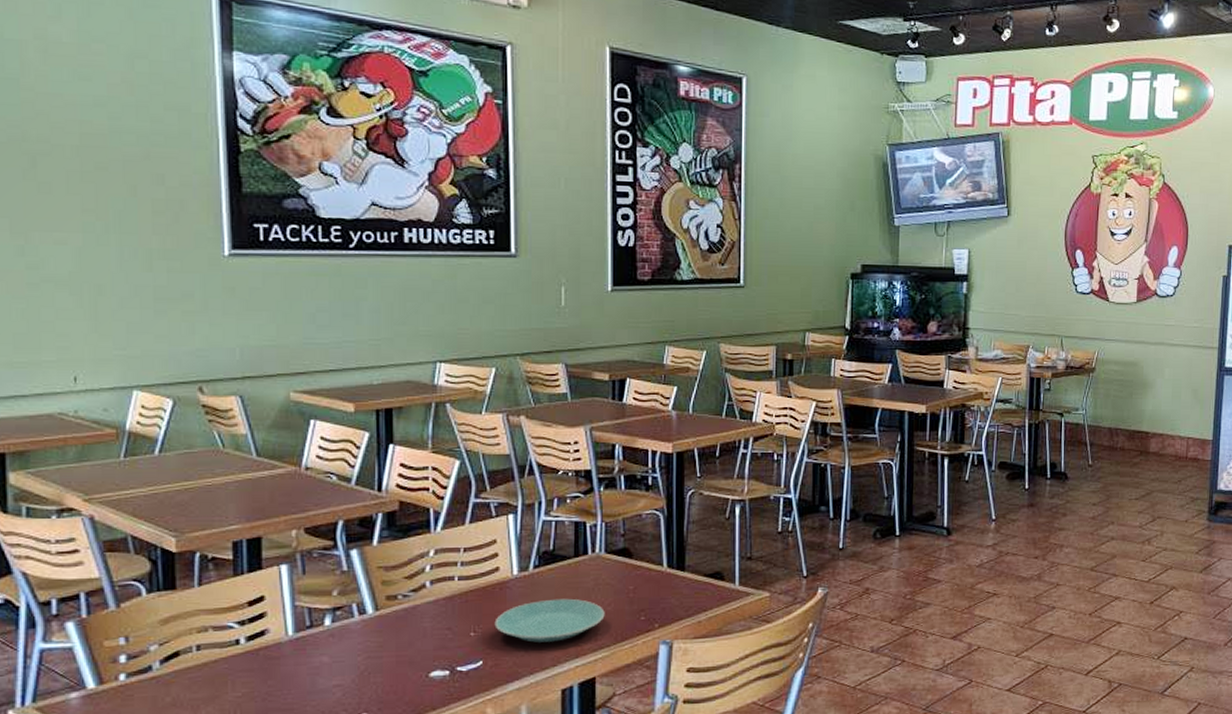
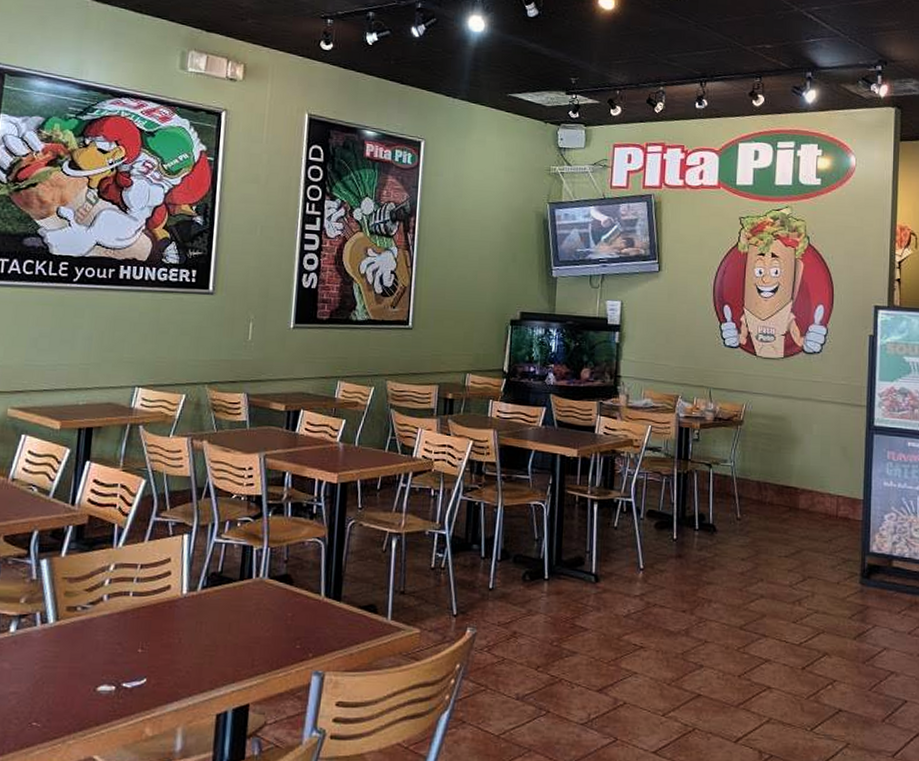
plate: present [494,598,605,643] -> none [161,621,263,664]

